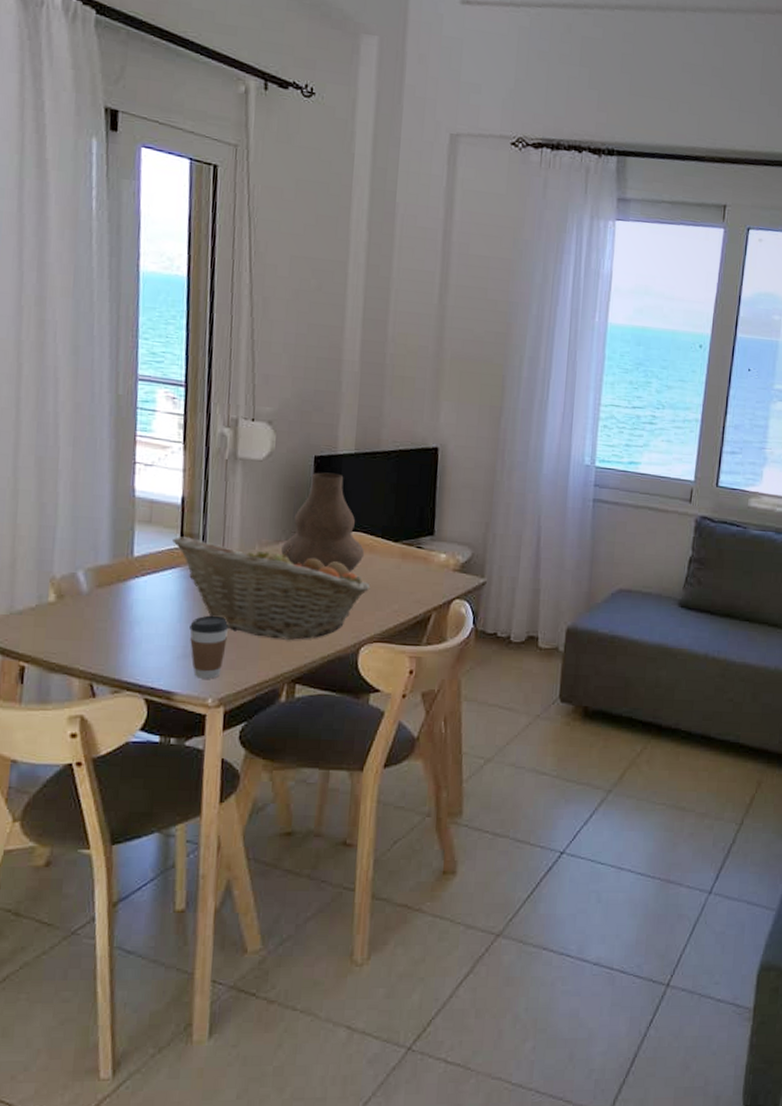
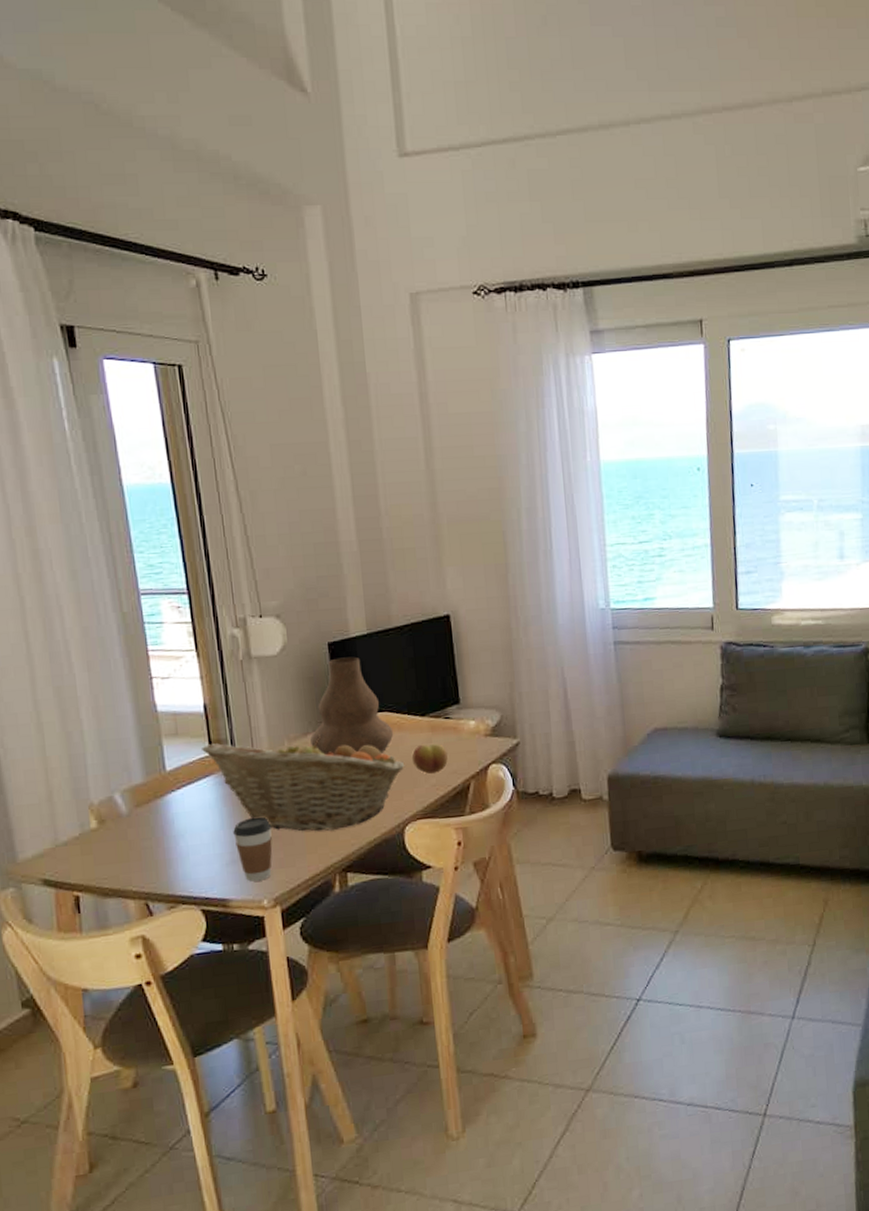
fruit: none [379,569,414,599] -> present [412,743,448,774]

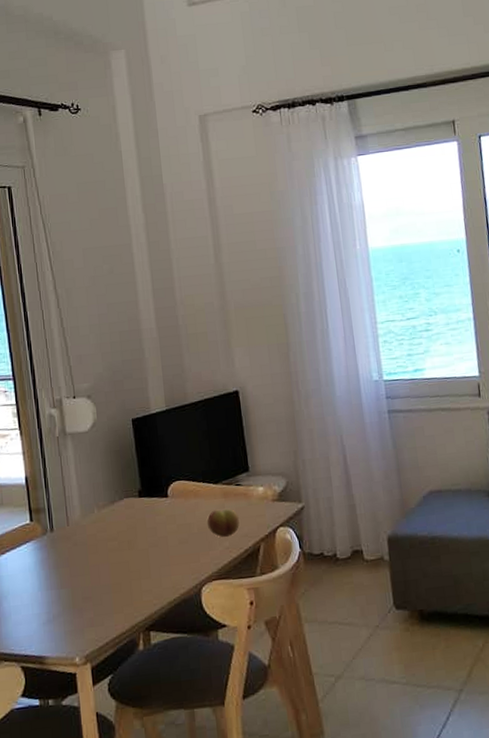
fruit basket: present [202,734,405,832] -> none [23,502,201,592]
coffee cup: present [233,816,272,882] -> none [49,579,84,640]
vase: present [310,657,394,756] -> none [117,431,191,522]

